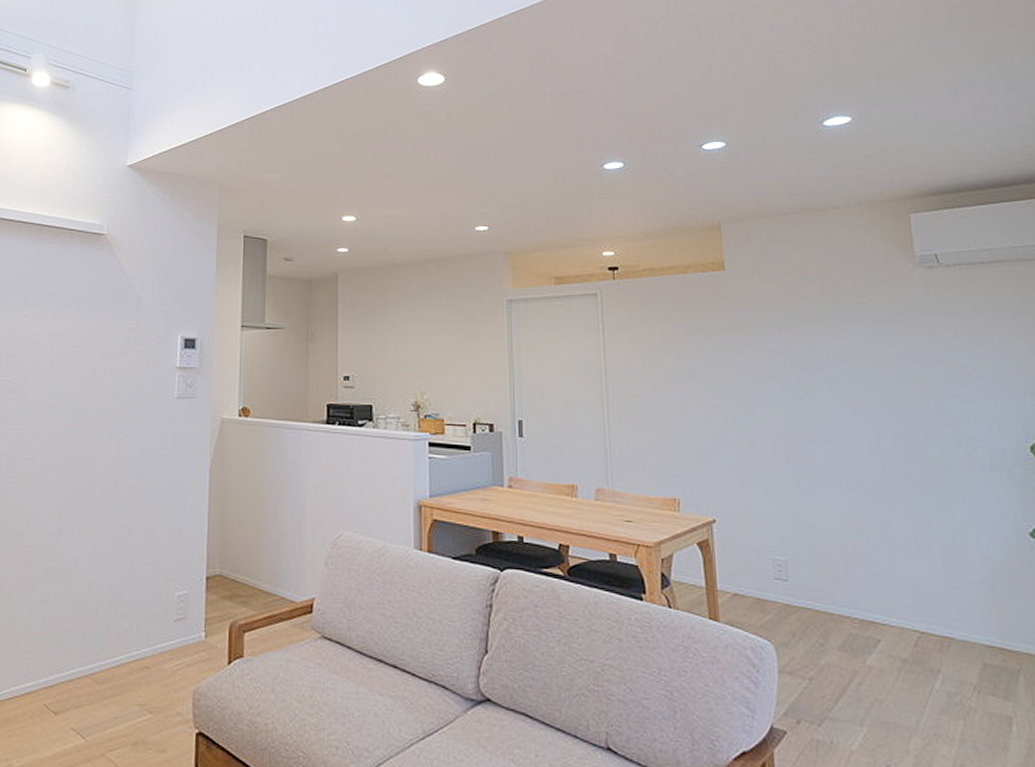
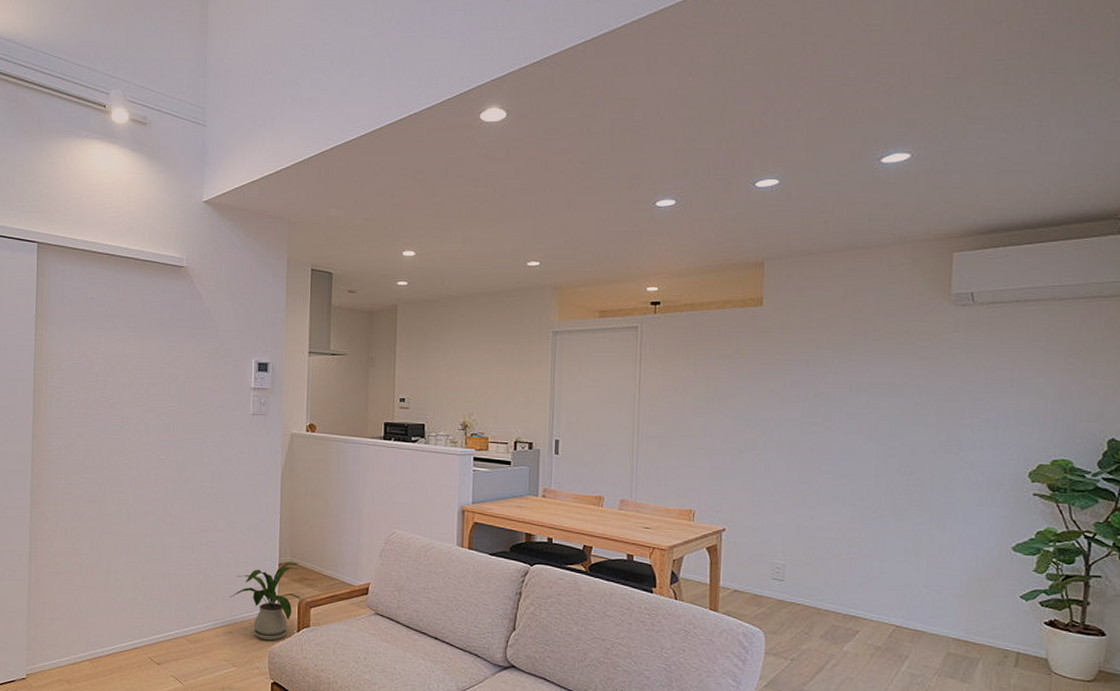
house plant: none [147,574,235,677] -> present [230,562,303,641]

